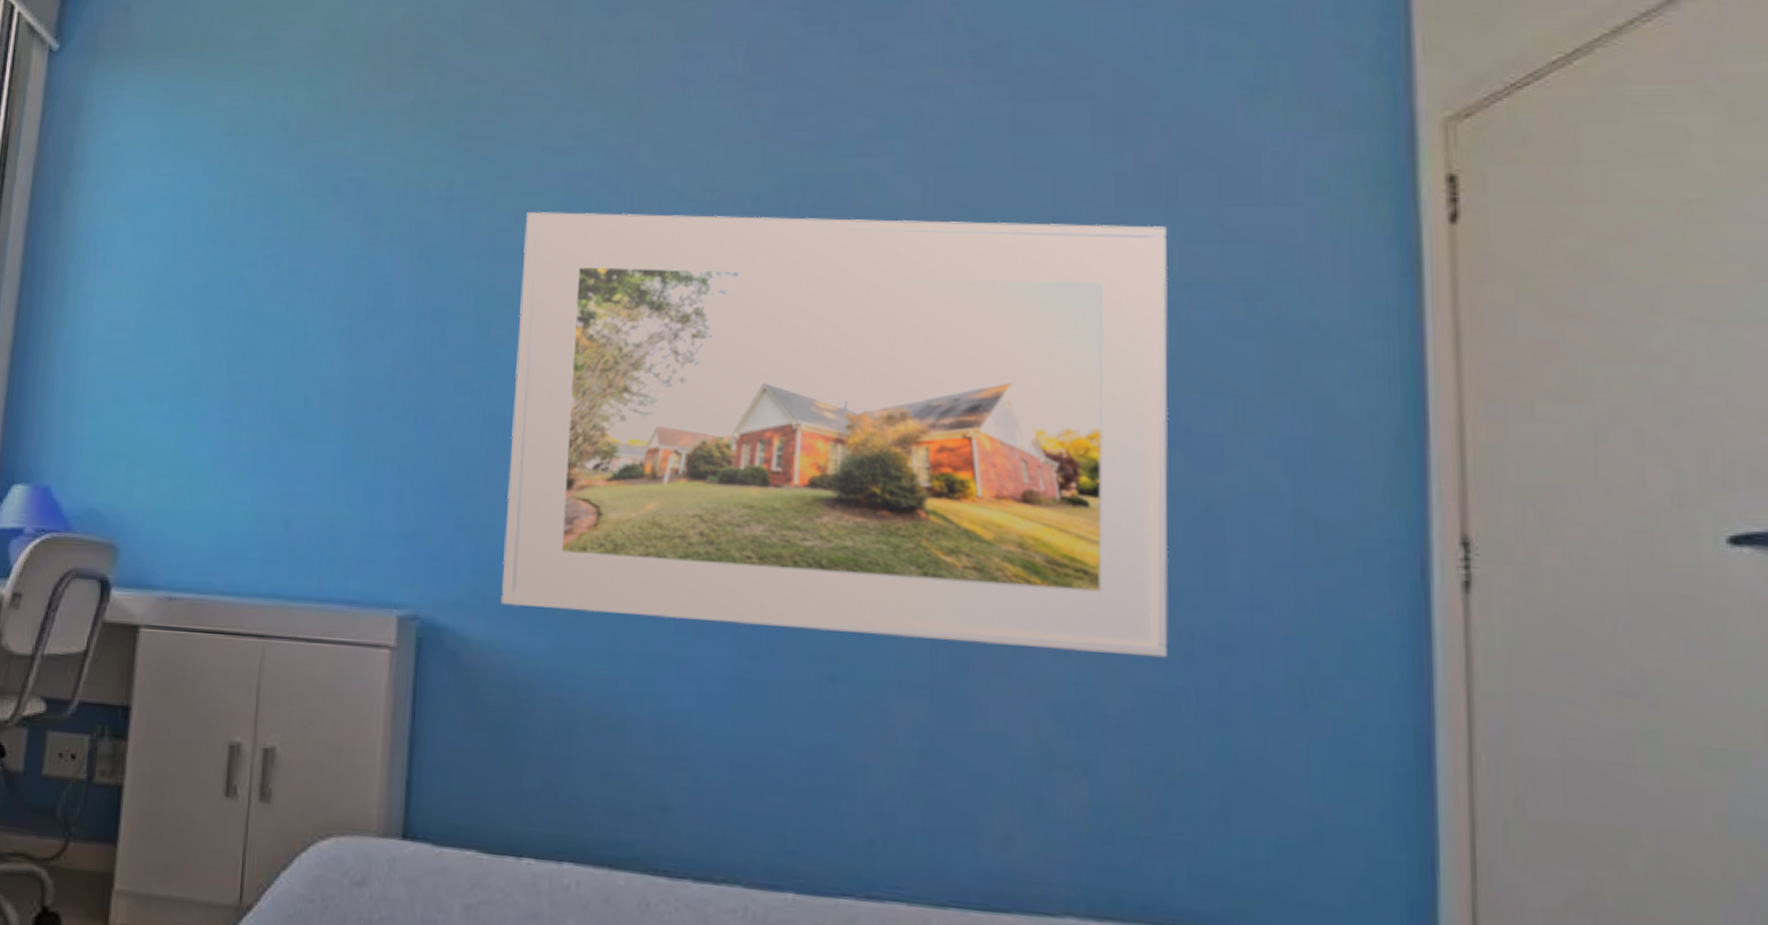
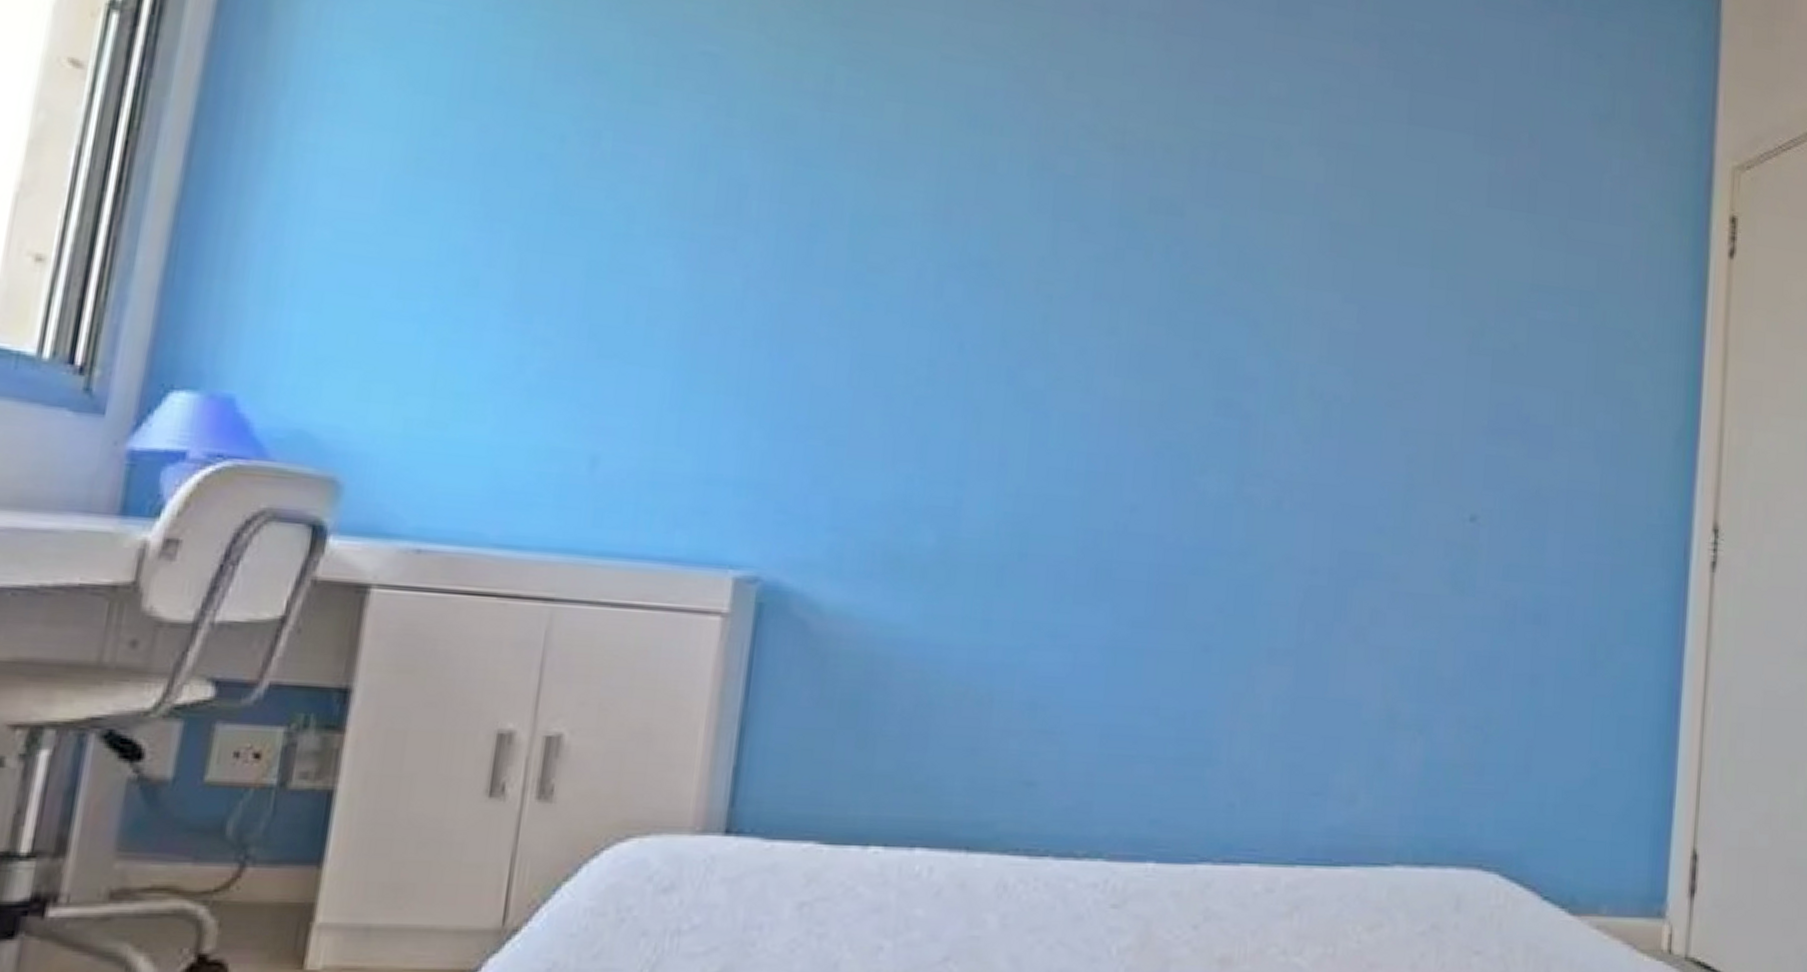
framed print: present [500,211,1169,658] -> none [861,125,1526,626]

